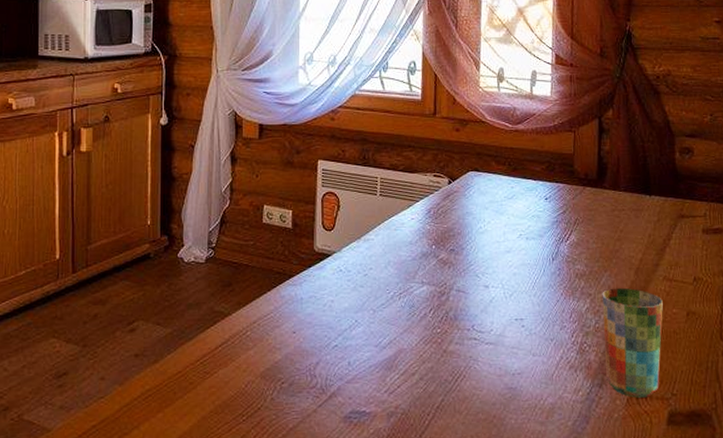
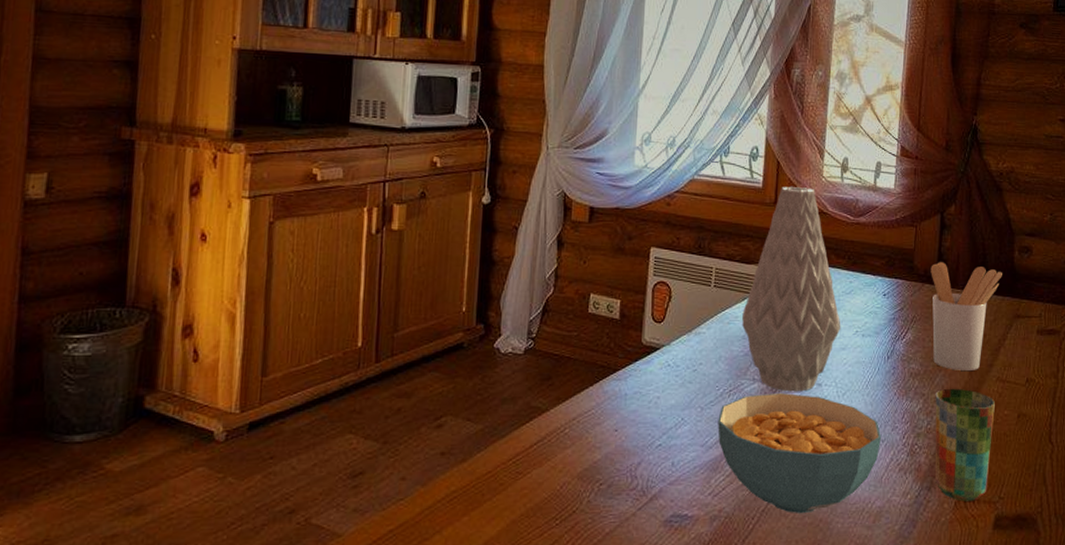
cereal bowl: none [390,295,551,411] -> present [718,393,882,514]
vase: none [408,98,505,294] -> present [742,187,841,392]
utensil holder: none [591,165,664,271] -> present [930,262,1002,371]

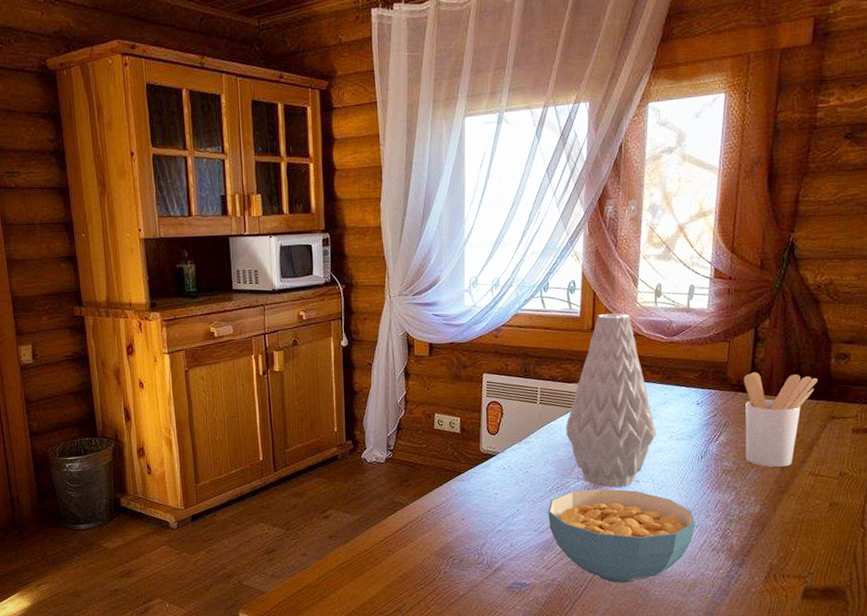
cup: present [935,388,995,501] -> none [746,482,806,576]

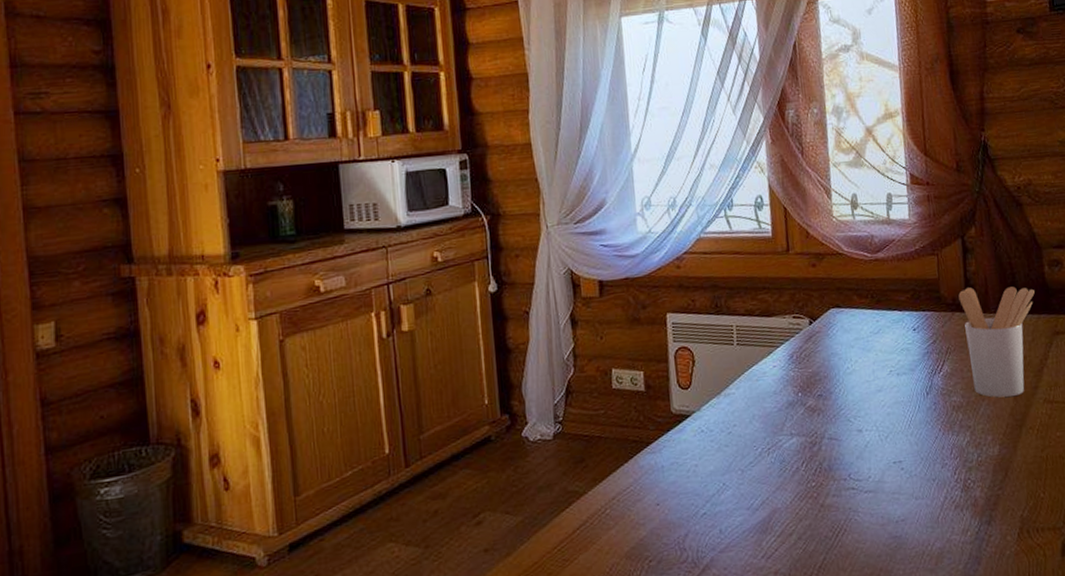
cereal bowl: present [548,489,696,584] -> none [760,442,932,566]
vase: present [566,313,657,488] -> none [770,230,874,443]

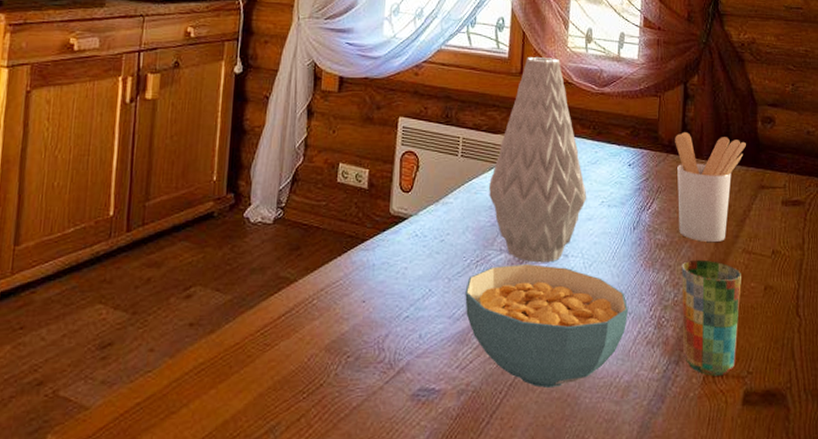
cereal bowl: none [760,442,932,566] -> present [465,264,629,389]
vase: none [770,230,874,443] -> present [489,57,587,263]
cup: none [982,415,1050,532] -> present [682,259,741,376]

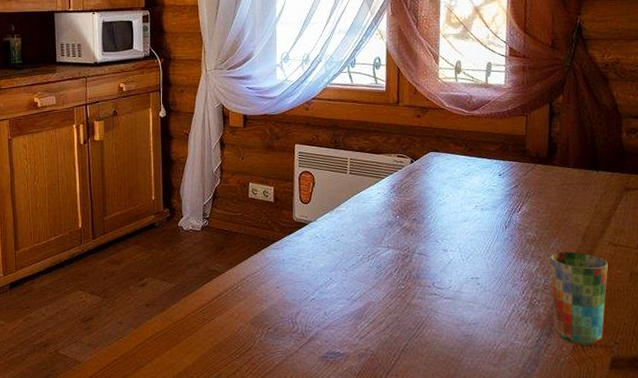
cereal bowl: present [465,264,629,389] -> none [360,258,503,354]
vase: present [489,57,587,263] -> none [375,88,462,257]
utensil holder: present [675,132,746,242] -> none [542,145,611,237]

